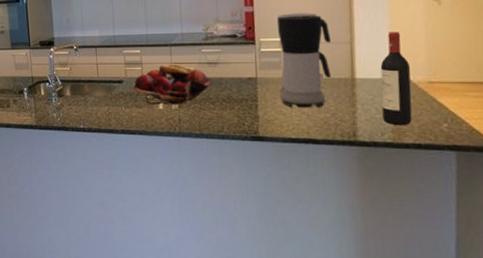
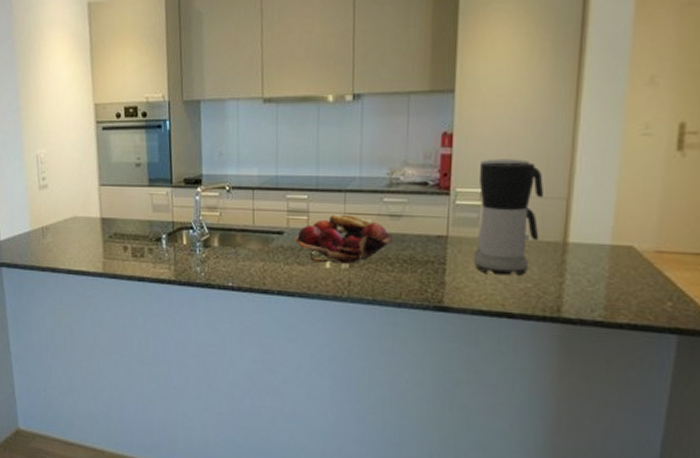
wine bottle: present [380,32,412,125] -> none [595,188,637,301]

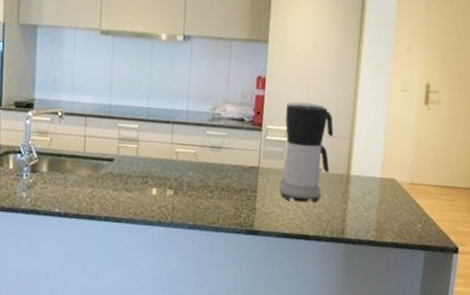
fruit basket: present [294,214,393,264] -> none [123,143,214,191]

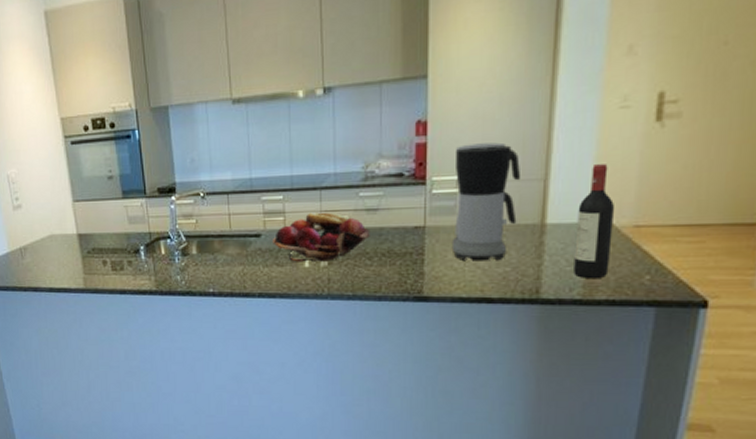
fruit basket: none [123,143,214,191] -> present [271,212,370,262]
wine bottle: none [369,132,398,224] -> present [574,164,615,278]

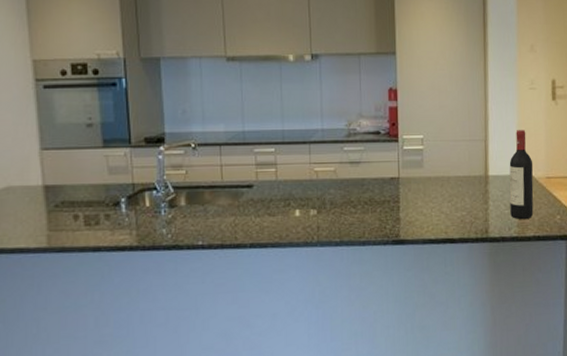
fruit basket: present [271,212,370,262] -> none [263,164,354,212]
coffee maker: present [451,142,521,261] -> none [420,110,469,207]

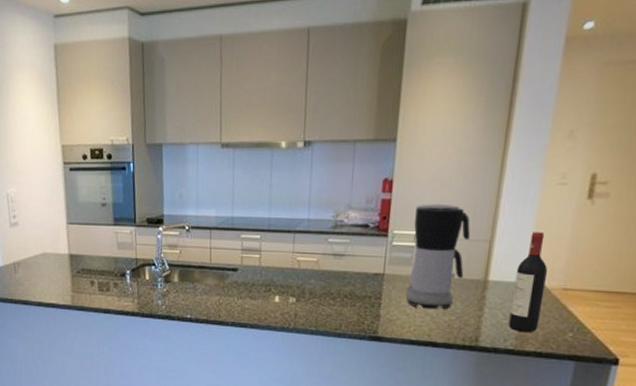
coffee maker: none [420,110,469,207] -> present [406,204,471,309]

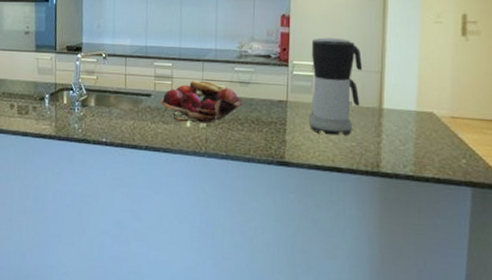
fruit basket: none [247,253,336,298] -> present [160,80,243,123]
wine bottle: present [509,232,548,332] -> none [406,64,436,158]

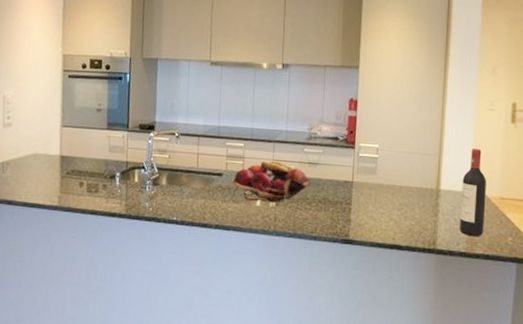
coffee maker: present [308,37,363,135] -> none [372,121,423,215]
wine bottle: none [406,64,436,158] -> present [460,149,487,236]

